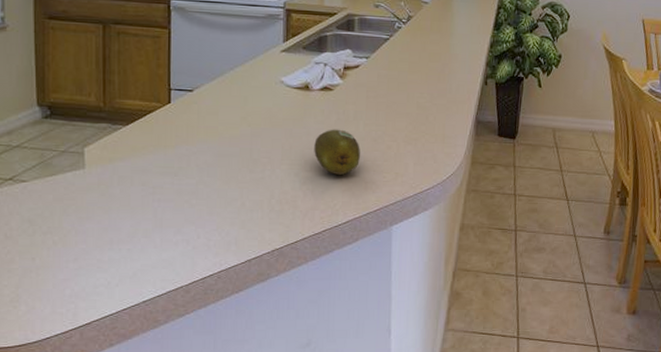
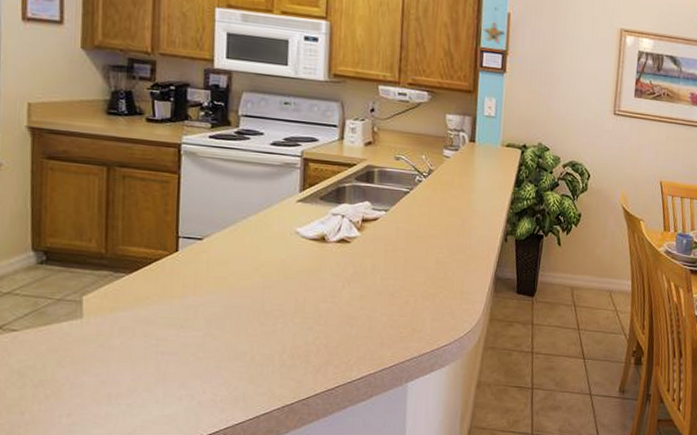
fruit: present [314,129,360,175] -> none [329,282,377,330]

